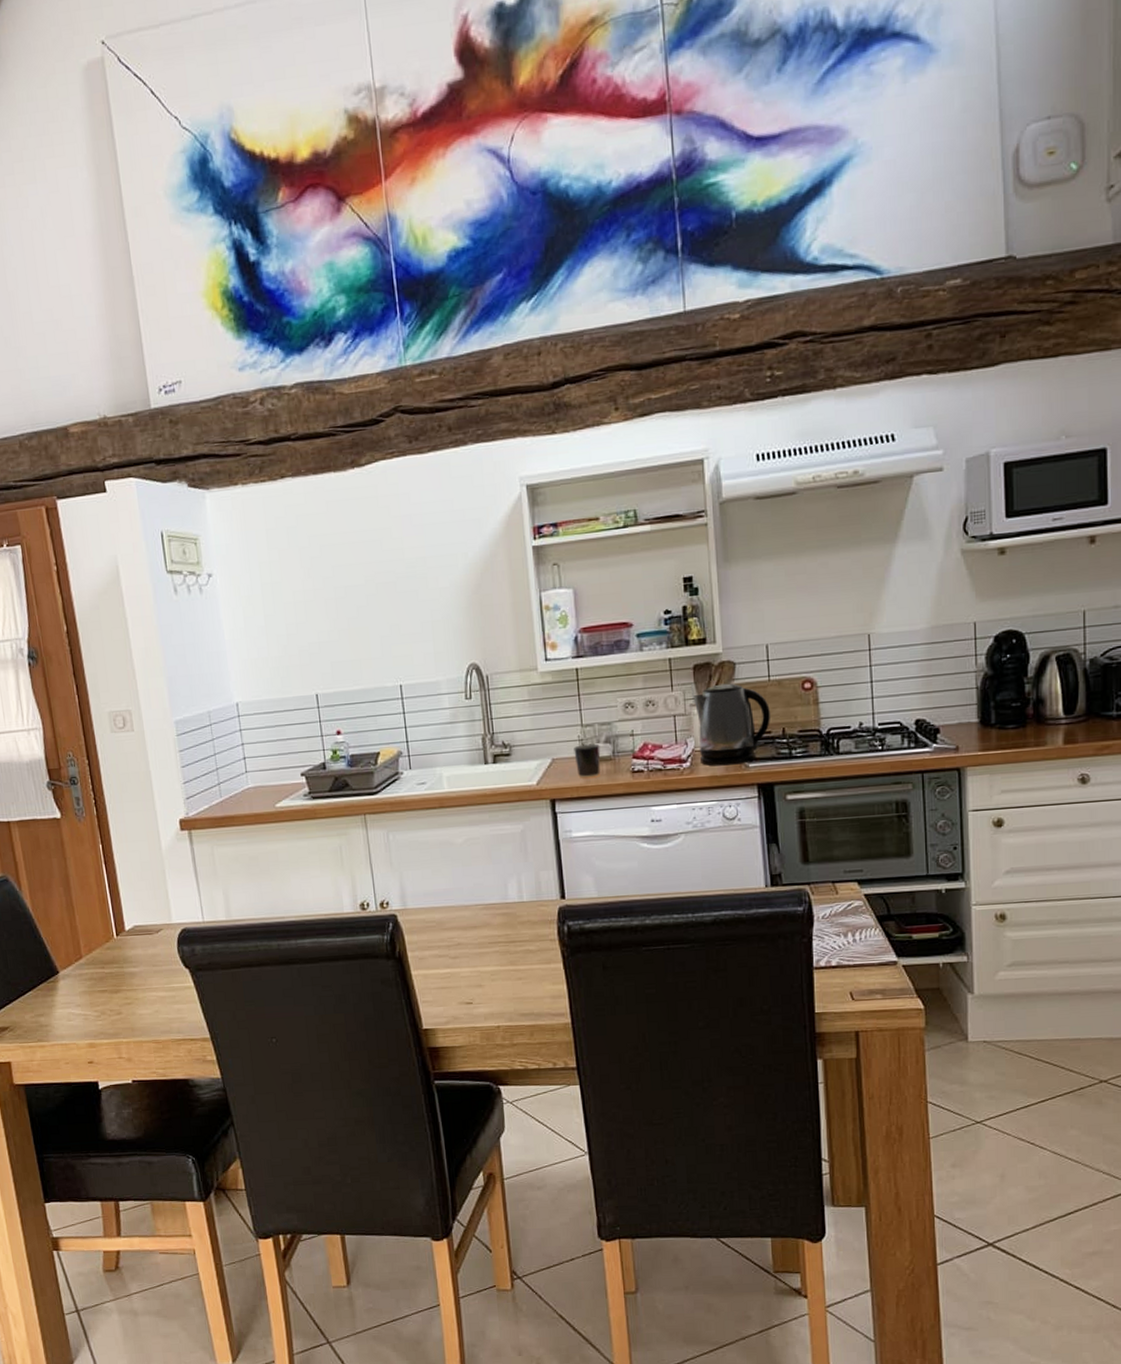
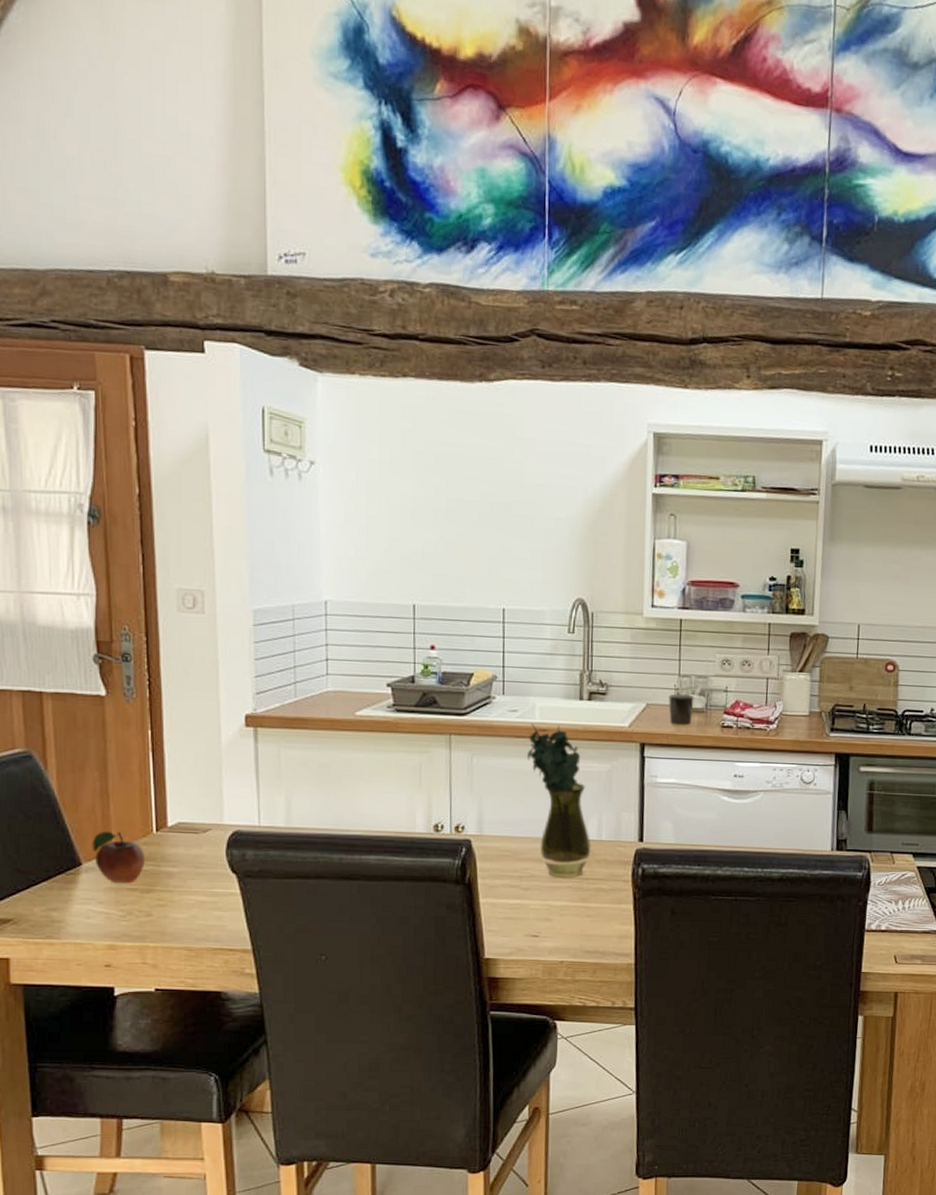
fruit: none [65,939,111,987] -> present [92,831,146,884]
vase: none [440,793,514,944] -> present [527,723,591,879]
kettle: present [693,683,770,766] -> none [786,654,855,733]

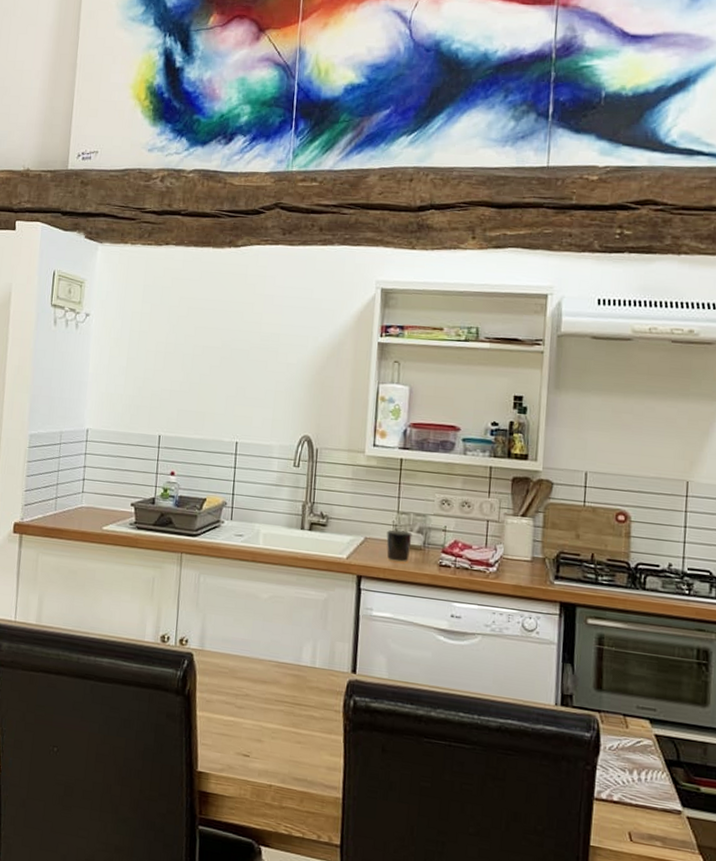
vase: present [527,723,591,879] -> none [249,548,305,702]

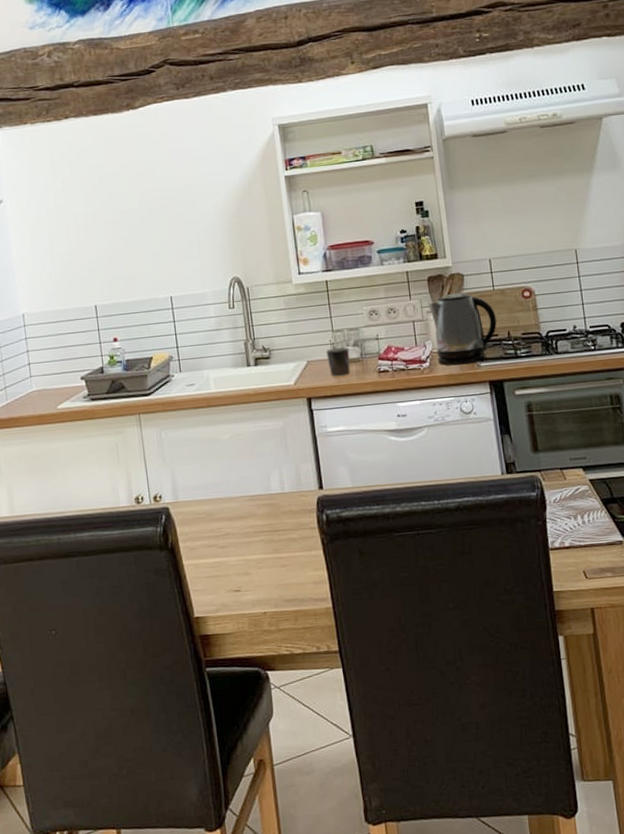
kettle: none [507,499,582,580] -> present [429,292,497,366]

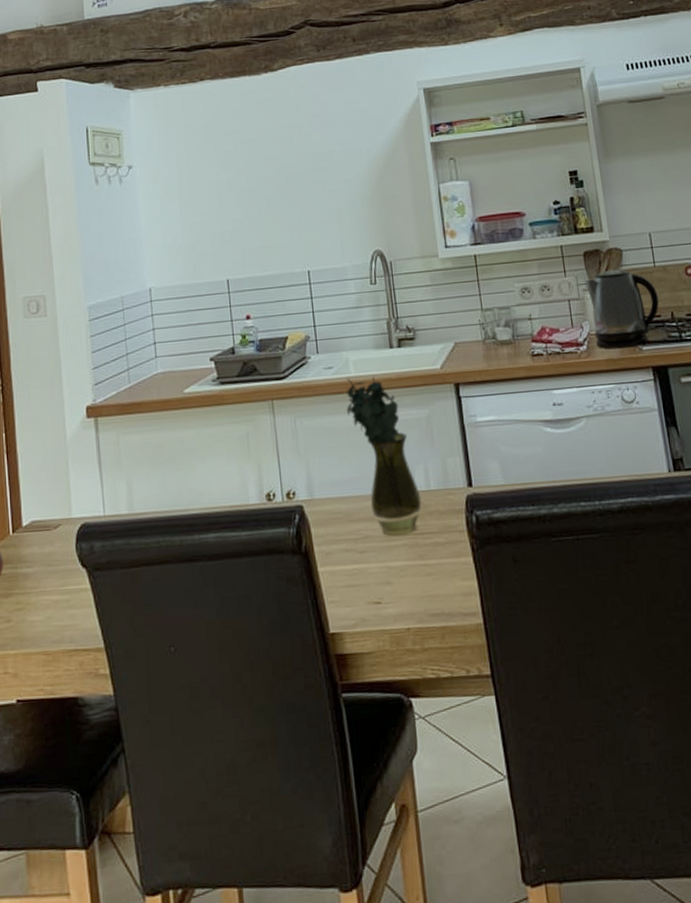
vase: none [208,393,277,534] -> present [347,377,422,537]
mug: present [326,347,351,379] -> none [475,327,502,362]

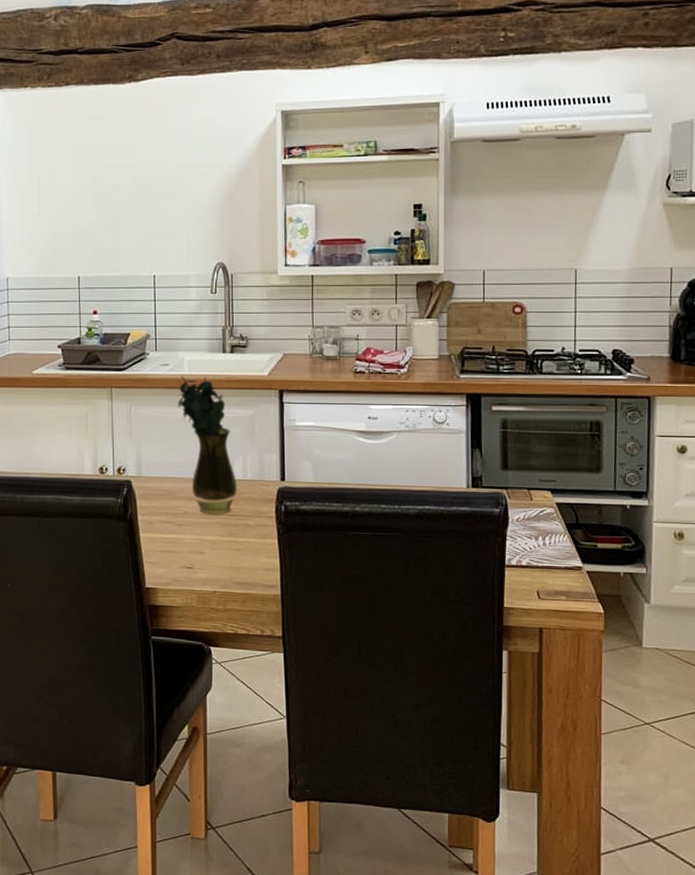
kettle: present [585,269,659,349] -> none [415,301,482,375]

